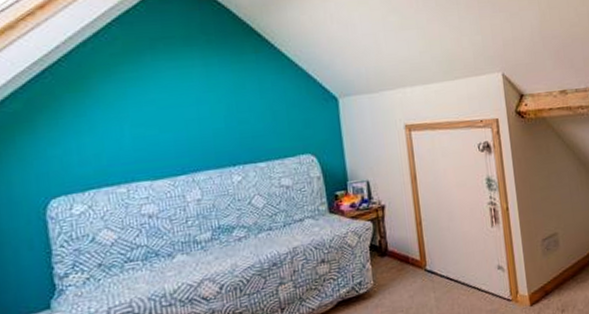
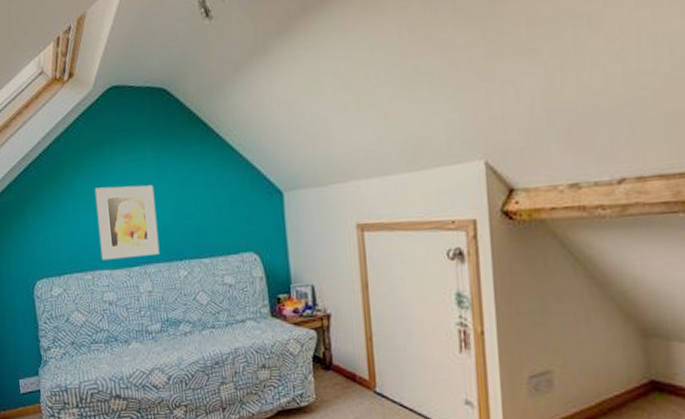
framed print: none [131,92,210,171] -> present [94,185,160,261]

